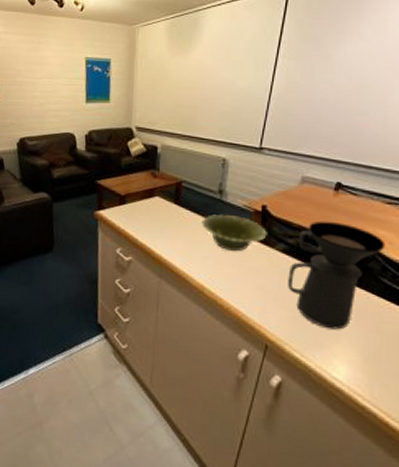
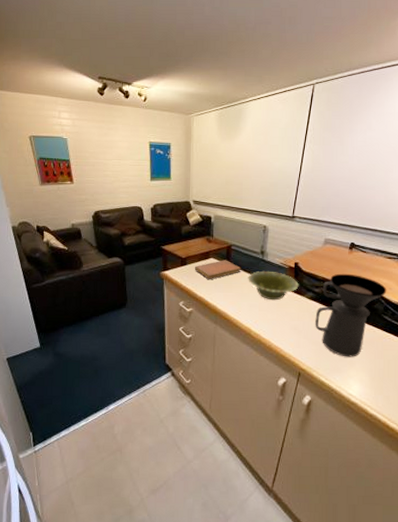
notebook: none [136,199,194,222] -> present [195,260,241,279]

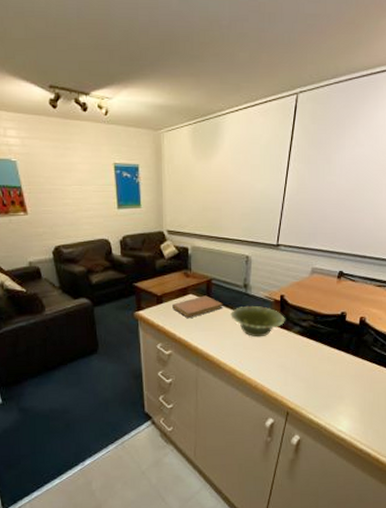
coffee maker: present [315,273,387,357] -> none [303,304,377,393]

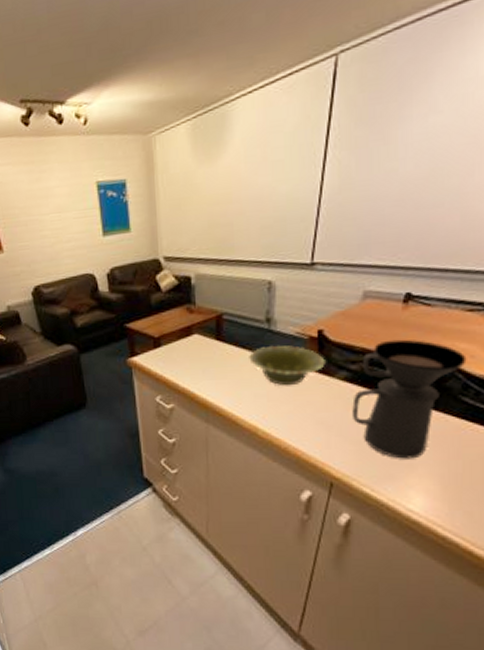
notebook: present [172,295,223,318] -> none [173,335,239,363]
coffee maker: none [303,304,377,393] -> present [352,339,467,459]

